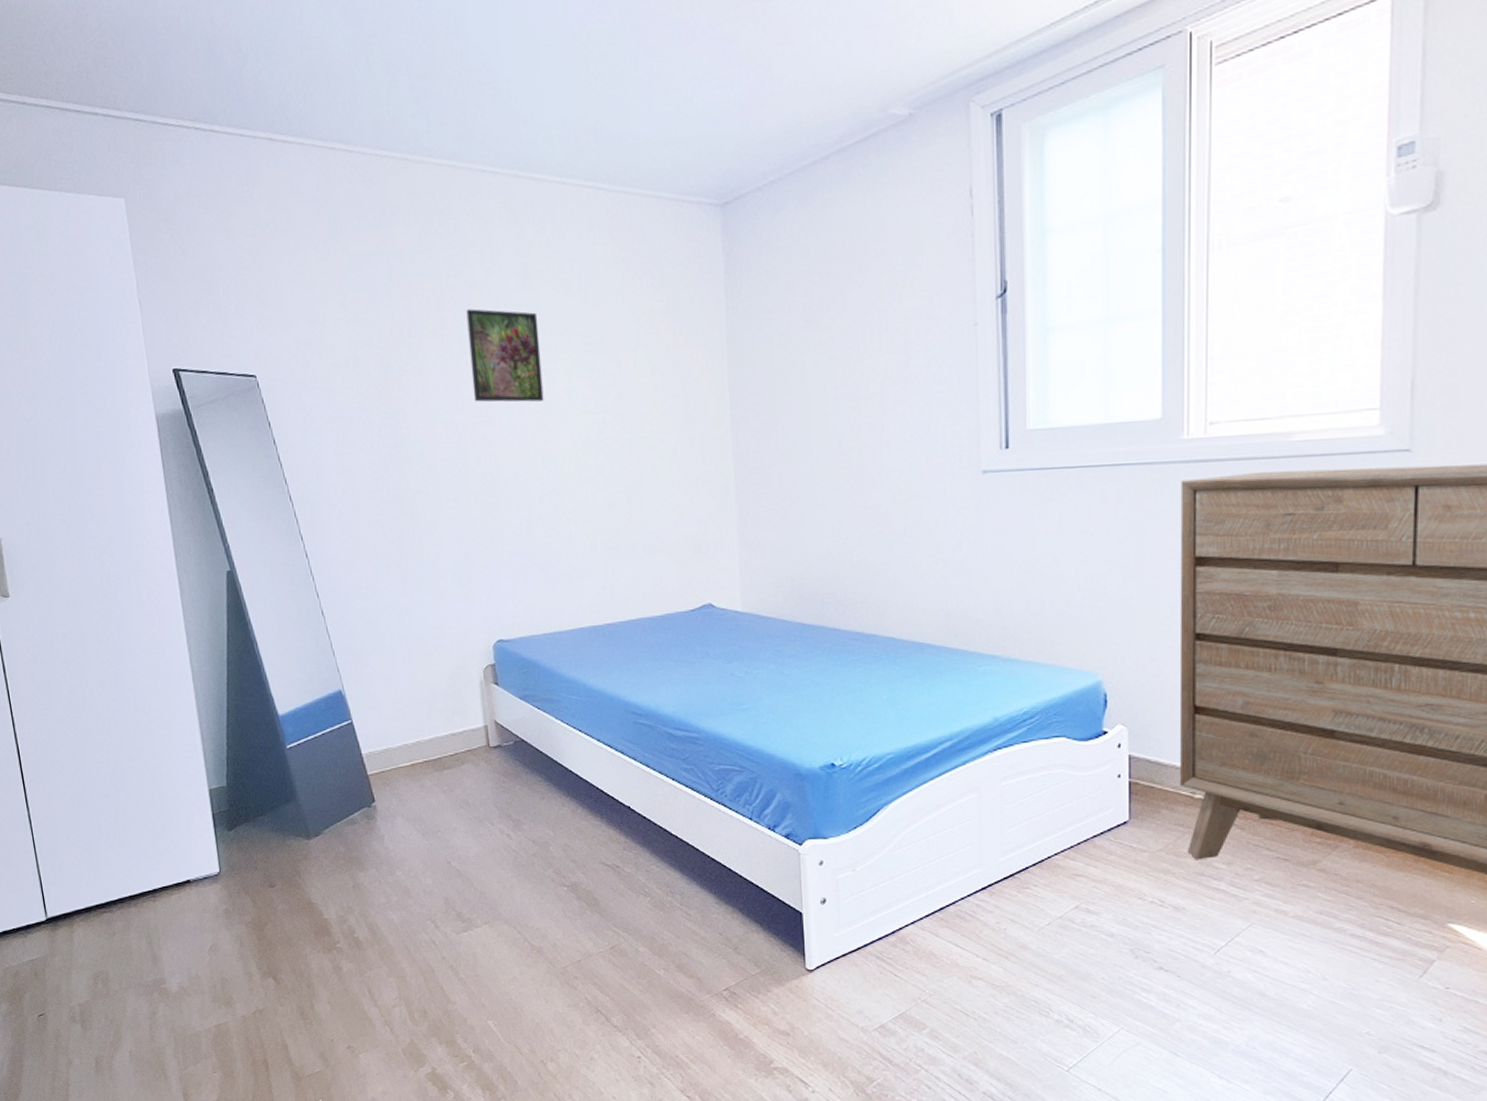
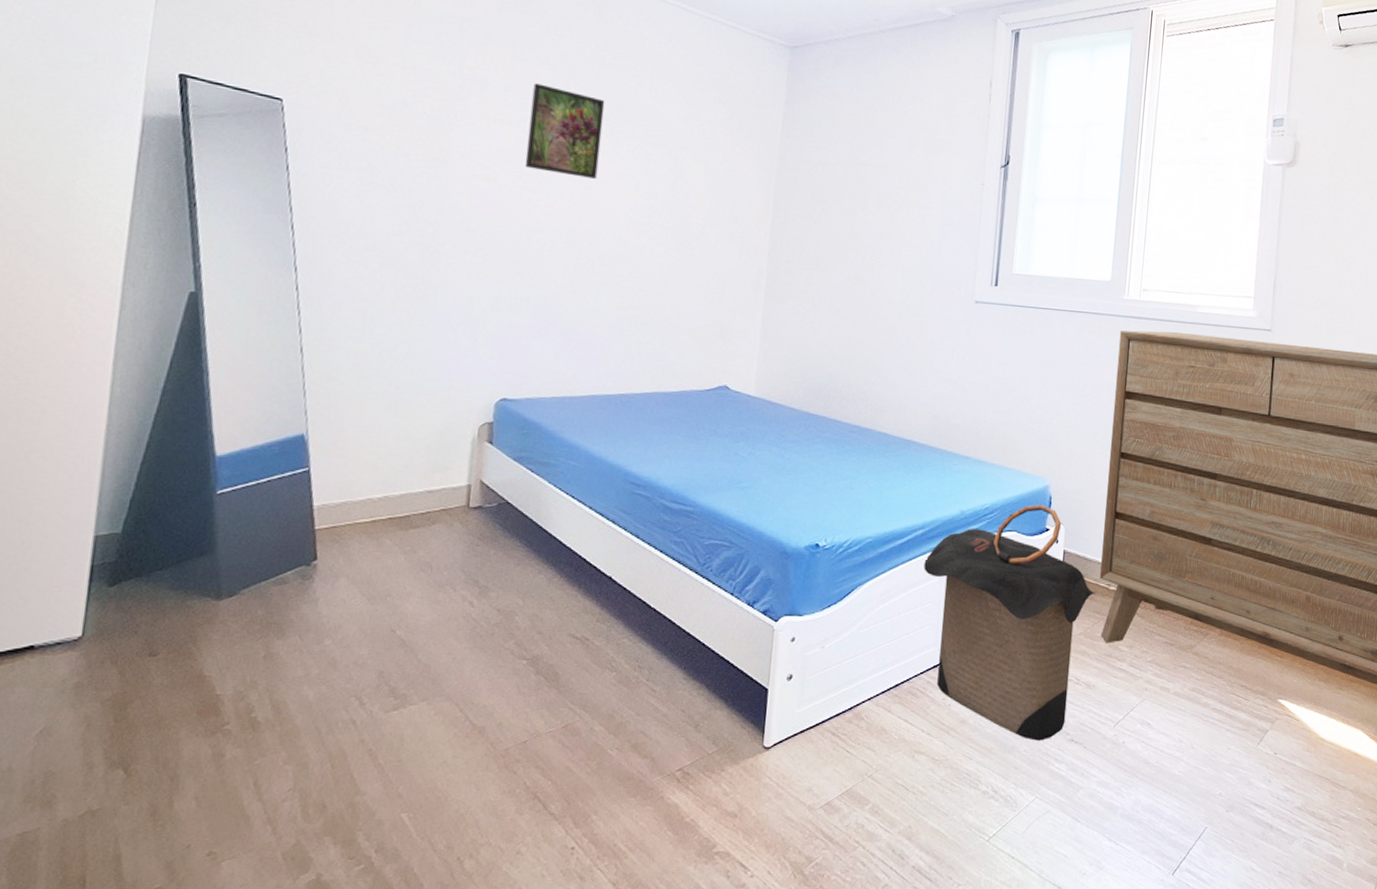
laundry hamper: none [957,704,1177,968] -> present [924,504,1096,741]

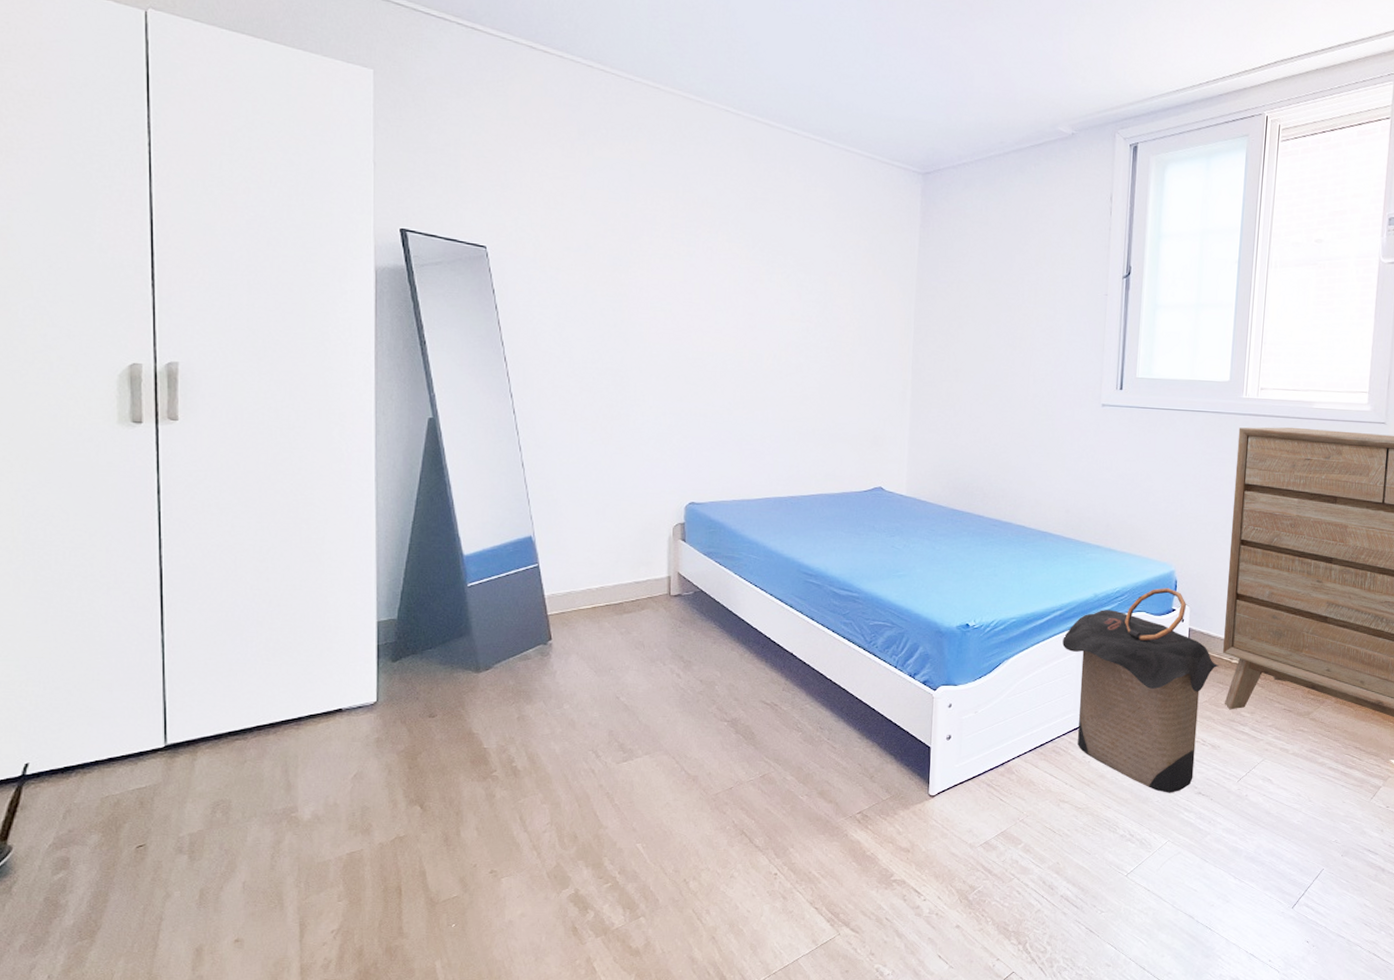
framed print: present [524,83,605,179] -> none [694,220,760,305]

